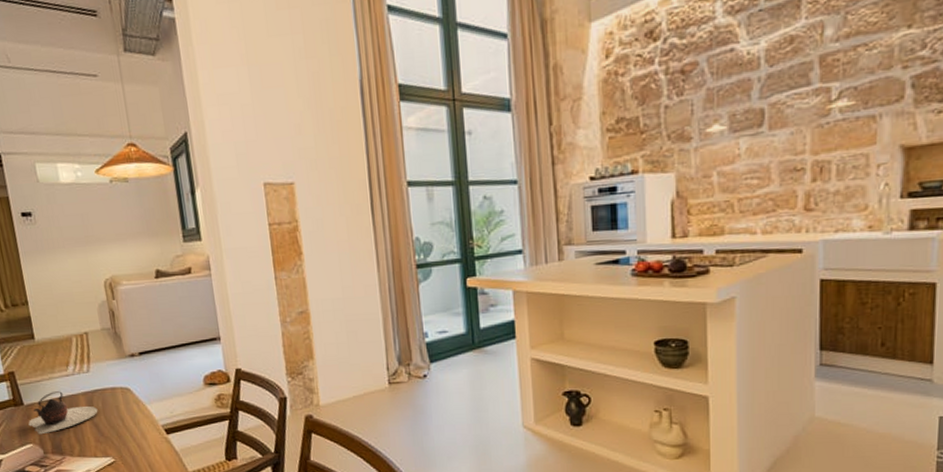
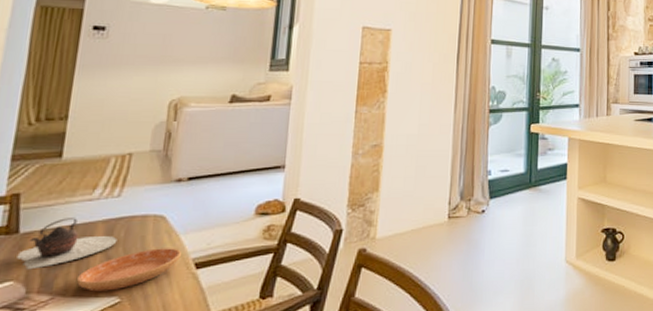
saucer: none [77,416,152,453] -> present [76,248,181,292]

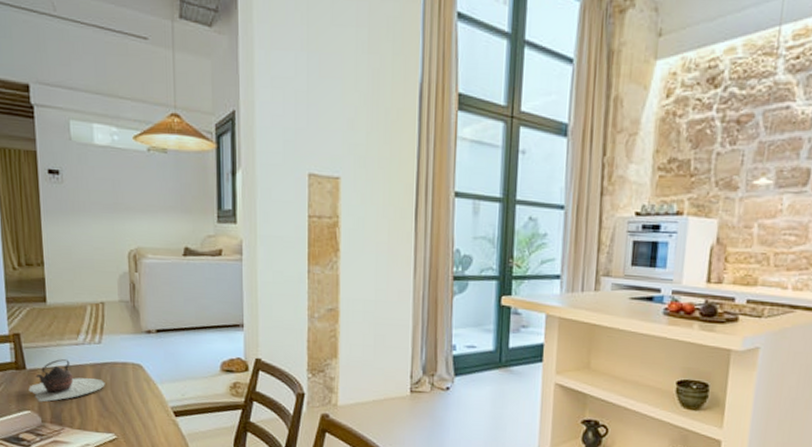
saucer: present [76,248,181,292] -> none [78,394,160,428]

